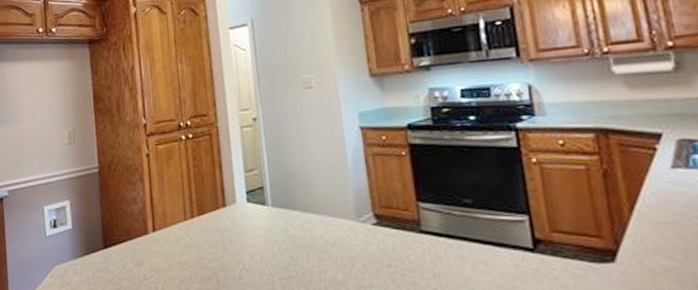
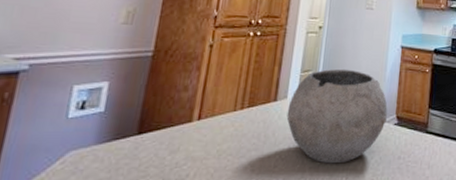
bowl: none [239,163,362,274] -> present [286,69,388,164]

